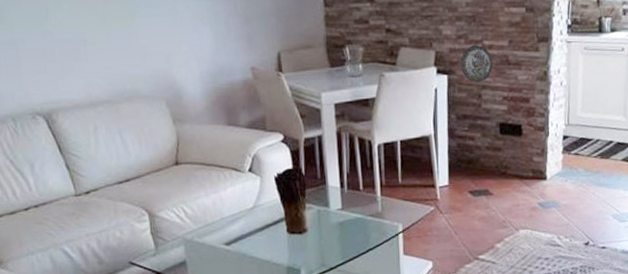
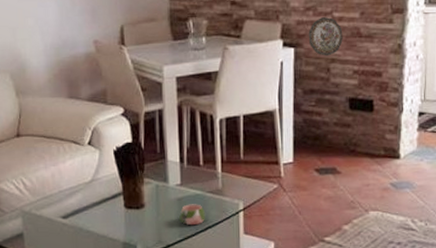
mug: none [341,227,367,248] -> present [179,204,206,225]

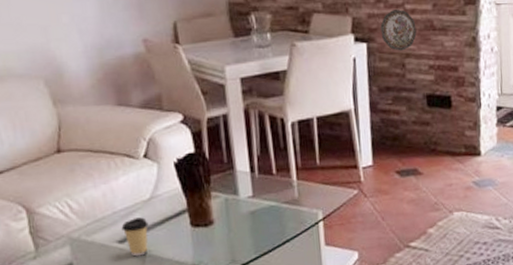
coffee cup: none [65,197,89,231] -> present [121,217,149,257]
mug: present [179,204,206,225] -> none [253,216,283,240]

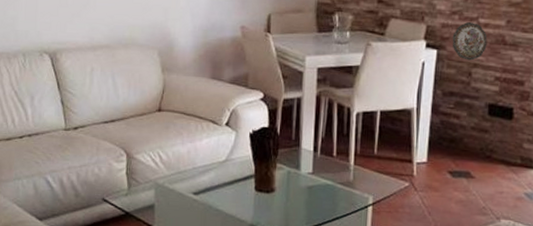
coffee cup: present [121,217,149,257] -> none [198,175,220,209]

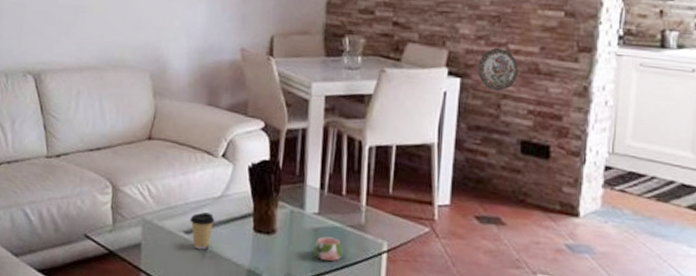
coffee cup: none [198,175,220,209] -> present [190,212,215,250]
mug: none [308,193,335,214] -> present [313,236,344,261]

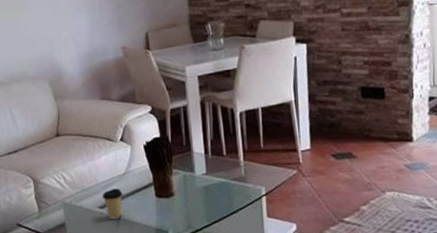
mug: present [313,236,344,261] -> none [206,191,231,210]
decorative plate: present [477,47,519,91] -> none [319,13,352,50]

